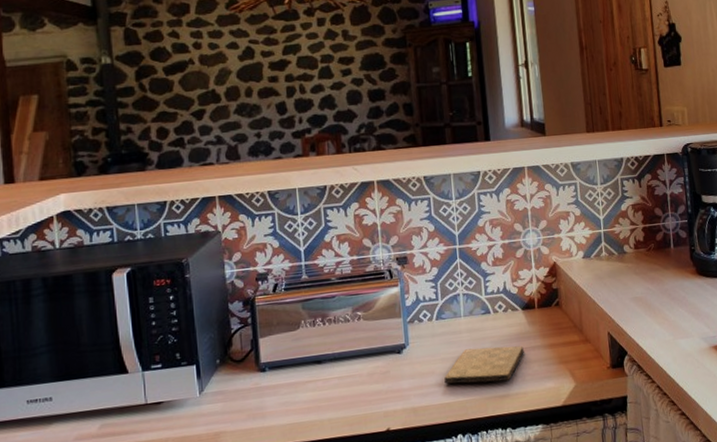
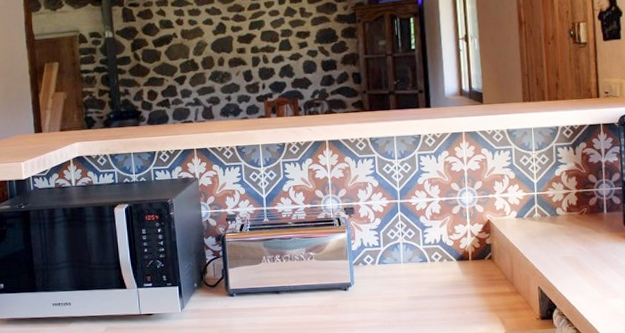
cutting board: present [444,345,524,384] -> none [385,291,458,323]

